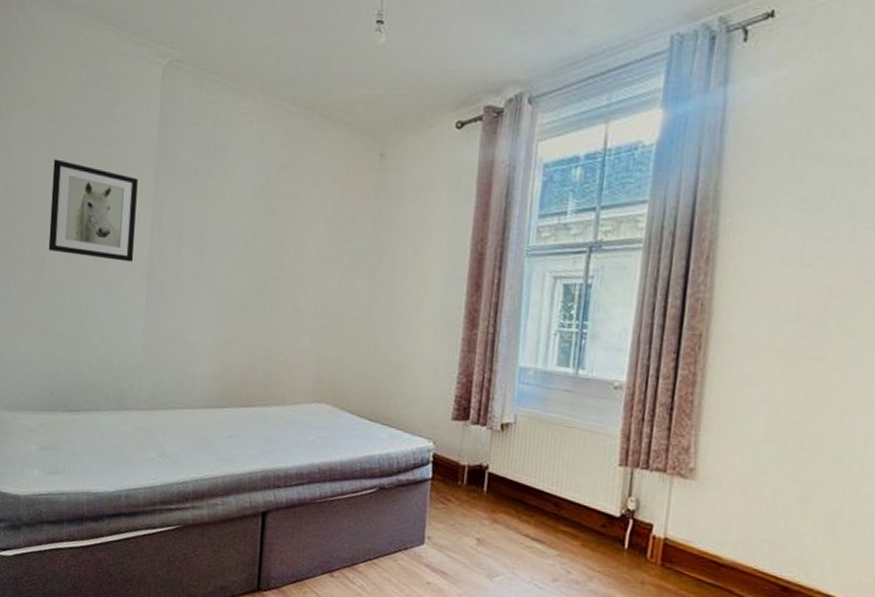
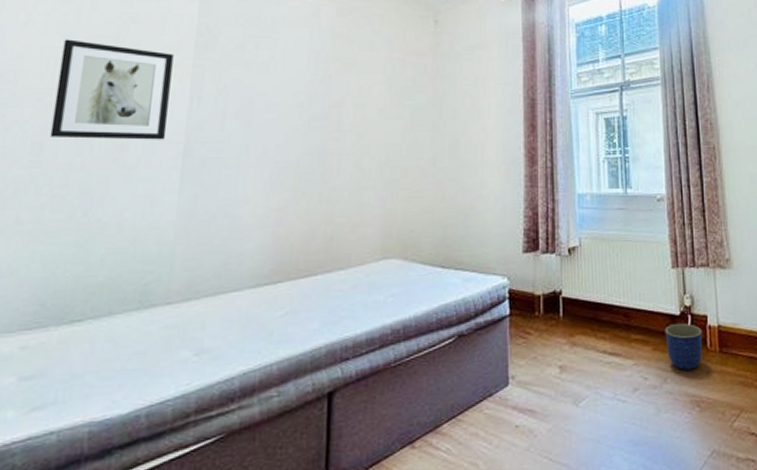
planter: none [597,524,644,576] -> present [665,323,703,370]

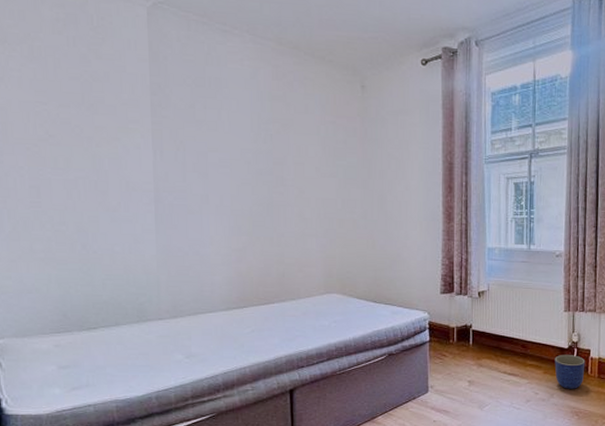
wall art: present [49,39,174,140] -> none [37,94,138,188]

